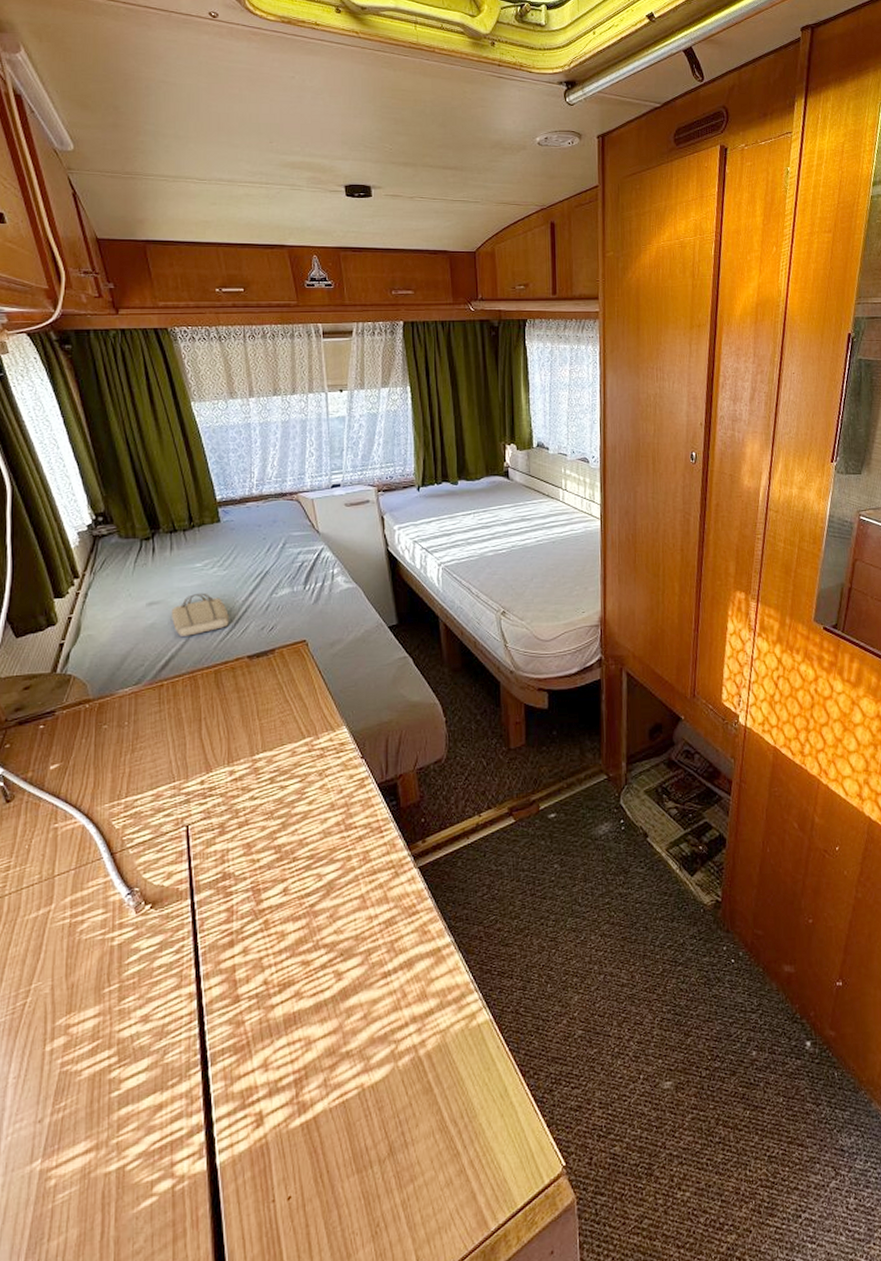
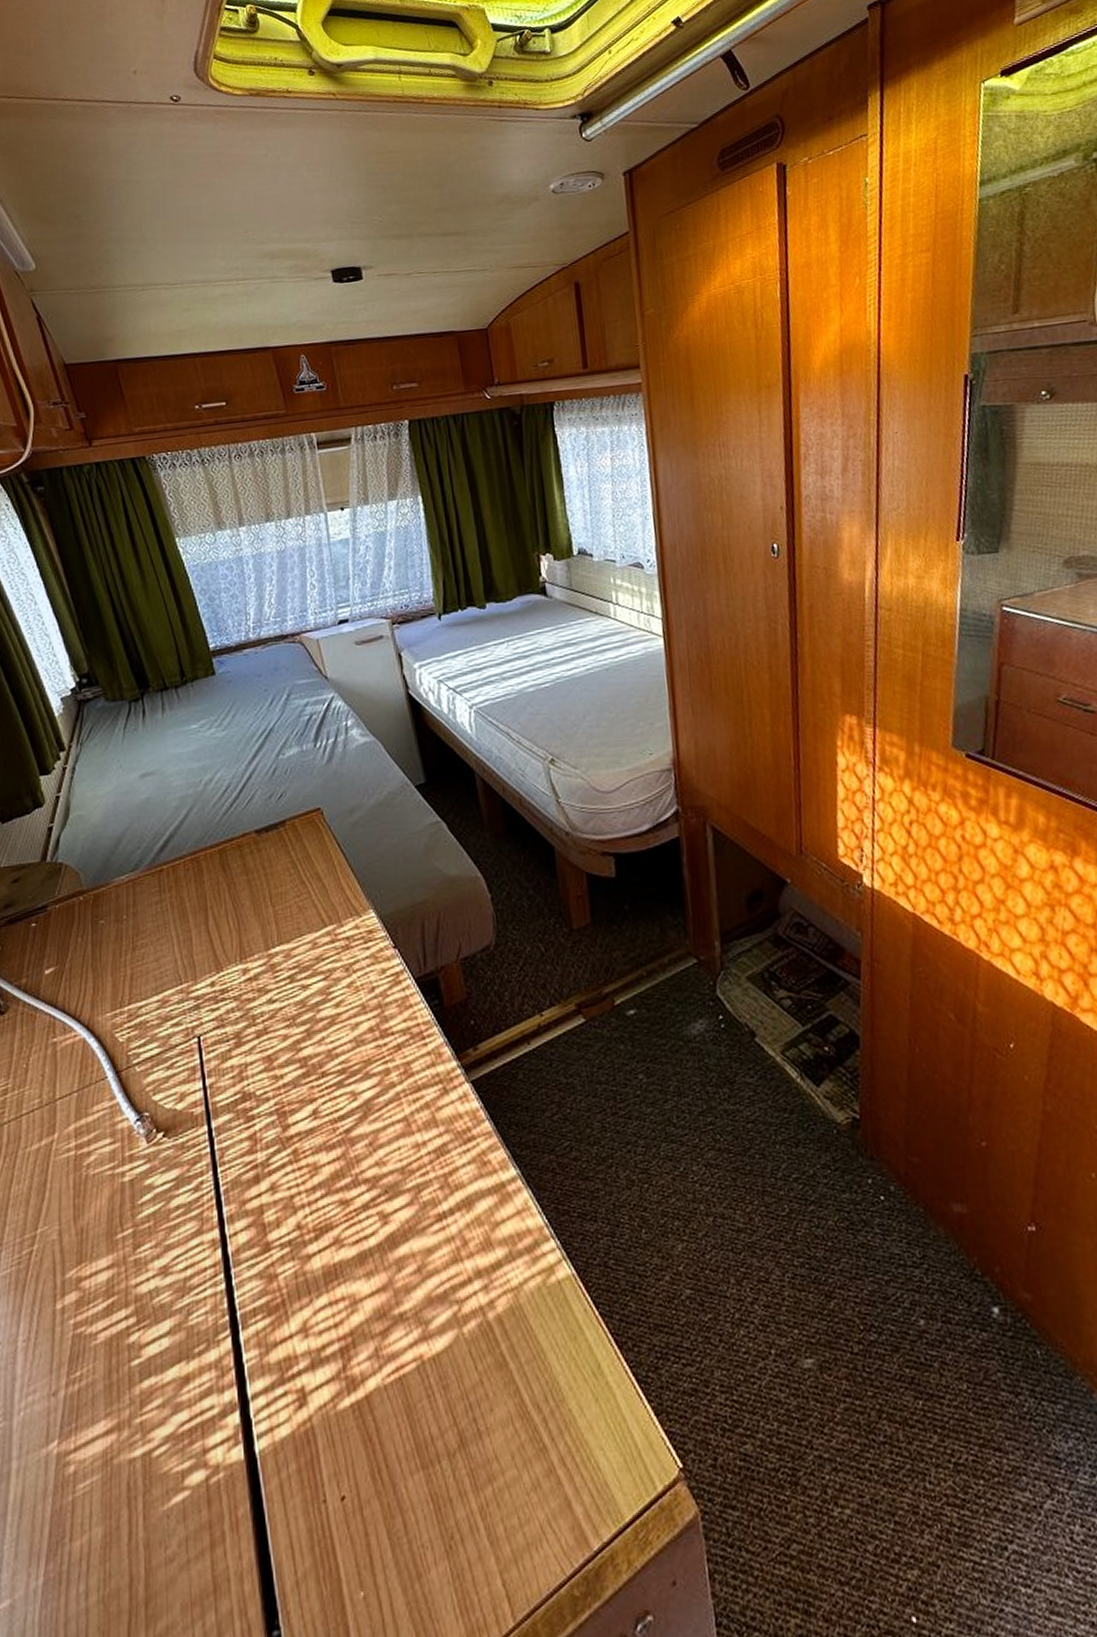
tote bag: present [171,592,230,636] -> none [166,758,233,812]

